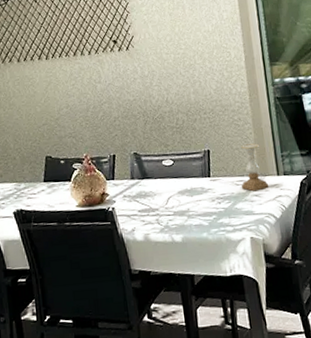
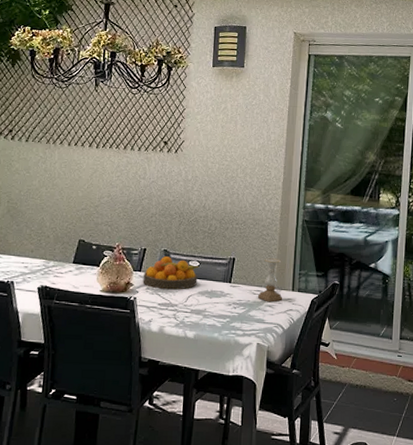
fruit bowl: none [117,159,175,195] -> present [143,256,200,290]

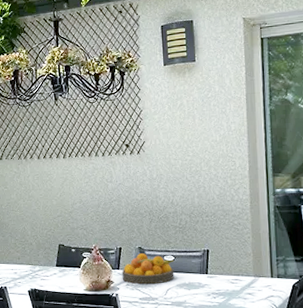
candle holder: present [257,258,283,302] -> none [235,247,263,290]

